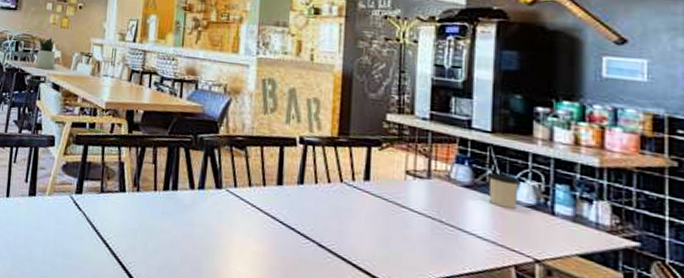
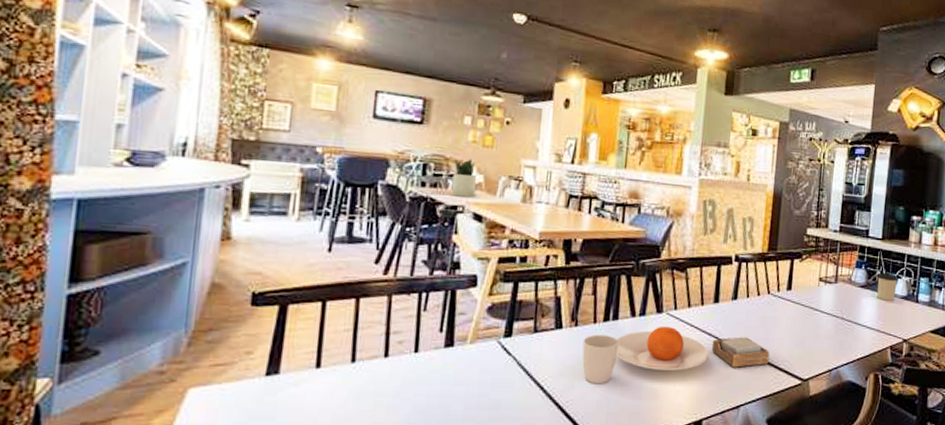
cup: none [143,201,178,252] -> present [582,334,619,384]
plate: none [176,202,274,252] -> present [616,326,709,371]
napkin holder: none [276,223,345,261] -> present [711,337,770,368]

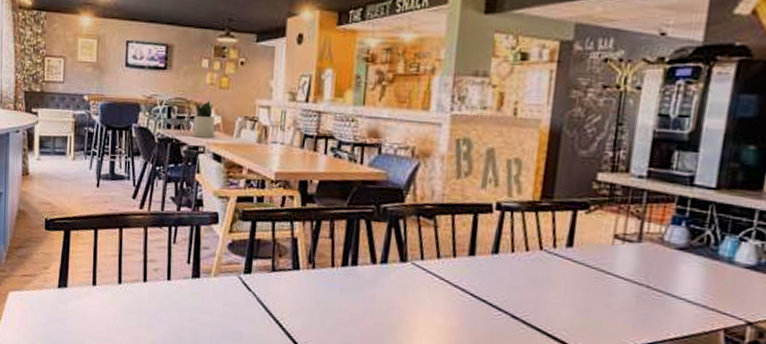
cup: present [582,334,619,384] -> none [320,278,358,330]
plate: present [616,326,709,371] -> none [355,276,463,326]
napkin holder: present [711,337,770,368] -> none [465,296,541,332]
cup: present [877,272,897,301] -> none [705,232,741,271]

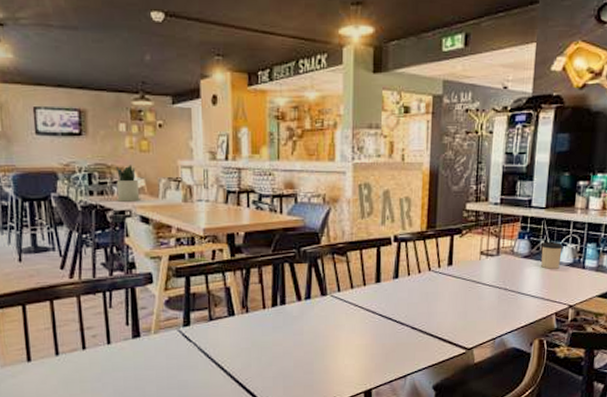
cup: none [705,232,741,271] -> present [541,241,563,269]

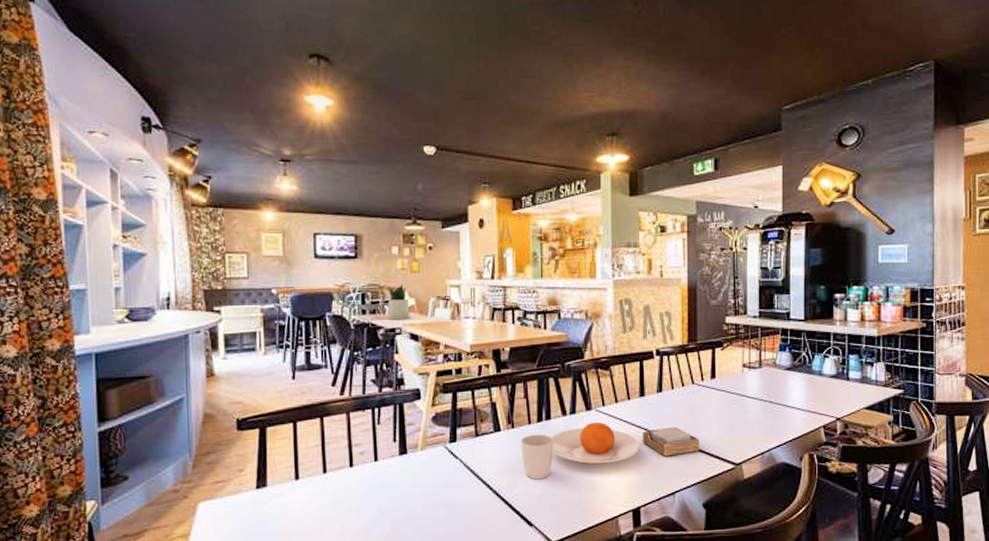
cup: none [255,319,288,363] -> present [520,434,554,480]
plate: none [285,307,375,348] -> present [551,422,641,464]
napkin holder: none [376,312,433,341] -> present [642,427,700,457]
cup: present [541,241,563,269] -> none [803,353,825,381]

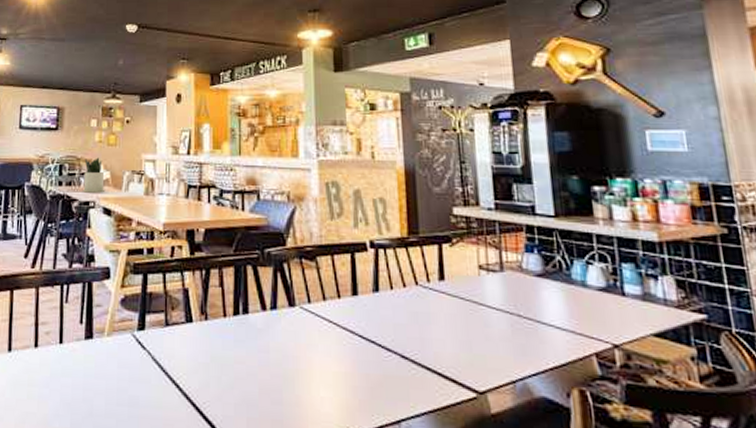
cup: present [520,434,554,480] -> none [214,329,252,385]
plate: present [551,422,641,464] -> none [248,321,355,374]
napkin holder: present [642,427,700,457] -> none [356,336,430,374]

